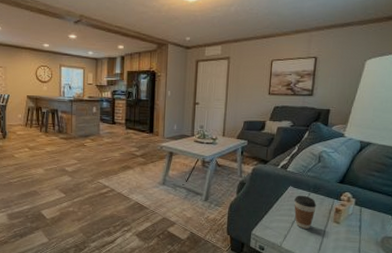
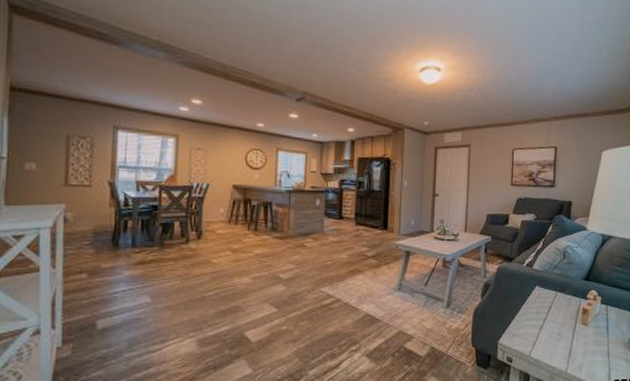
coffee cup: present [294,195,317,229] -> none [541,295,564,334]

